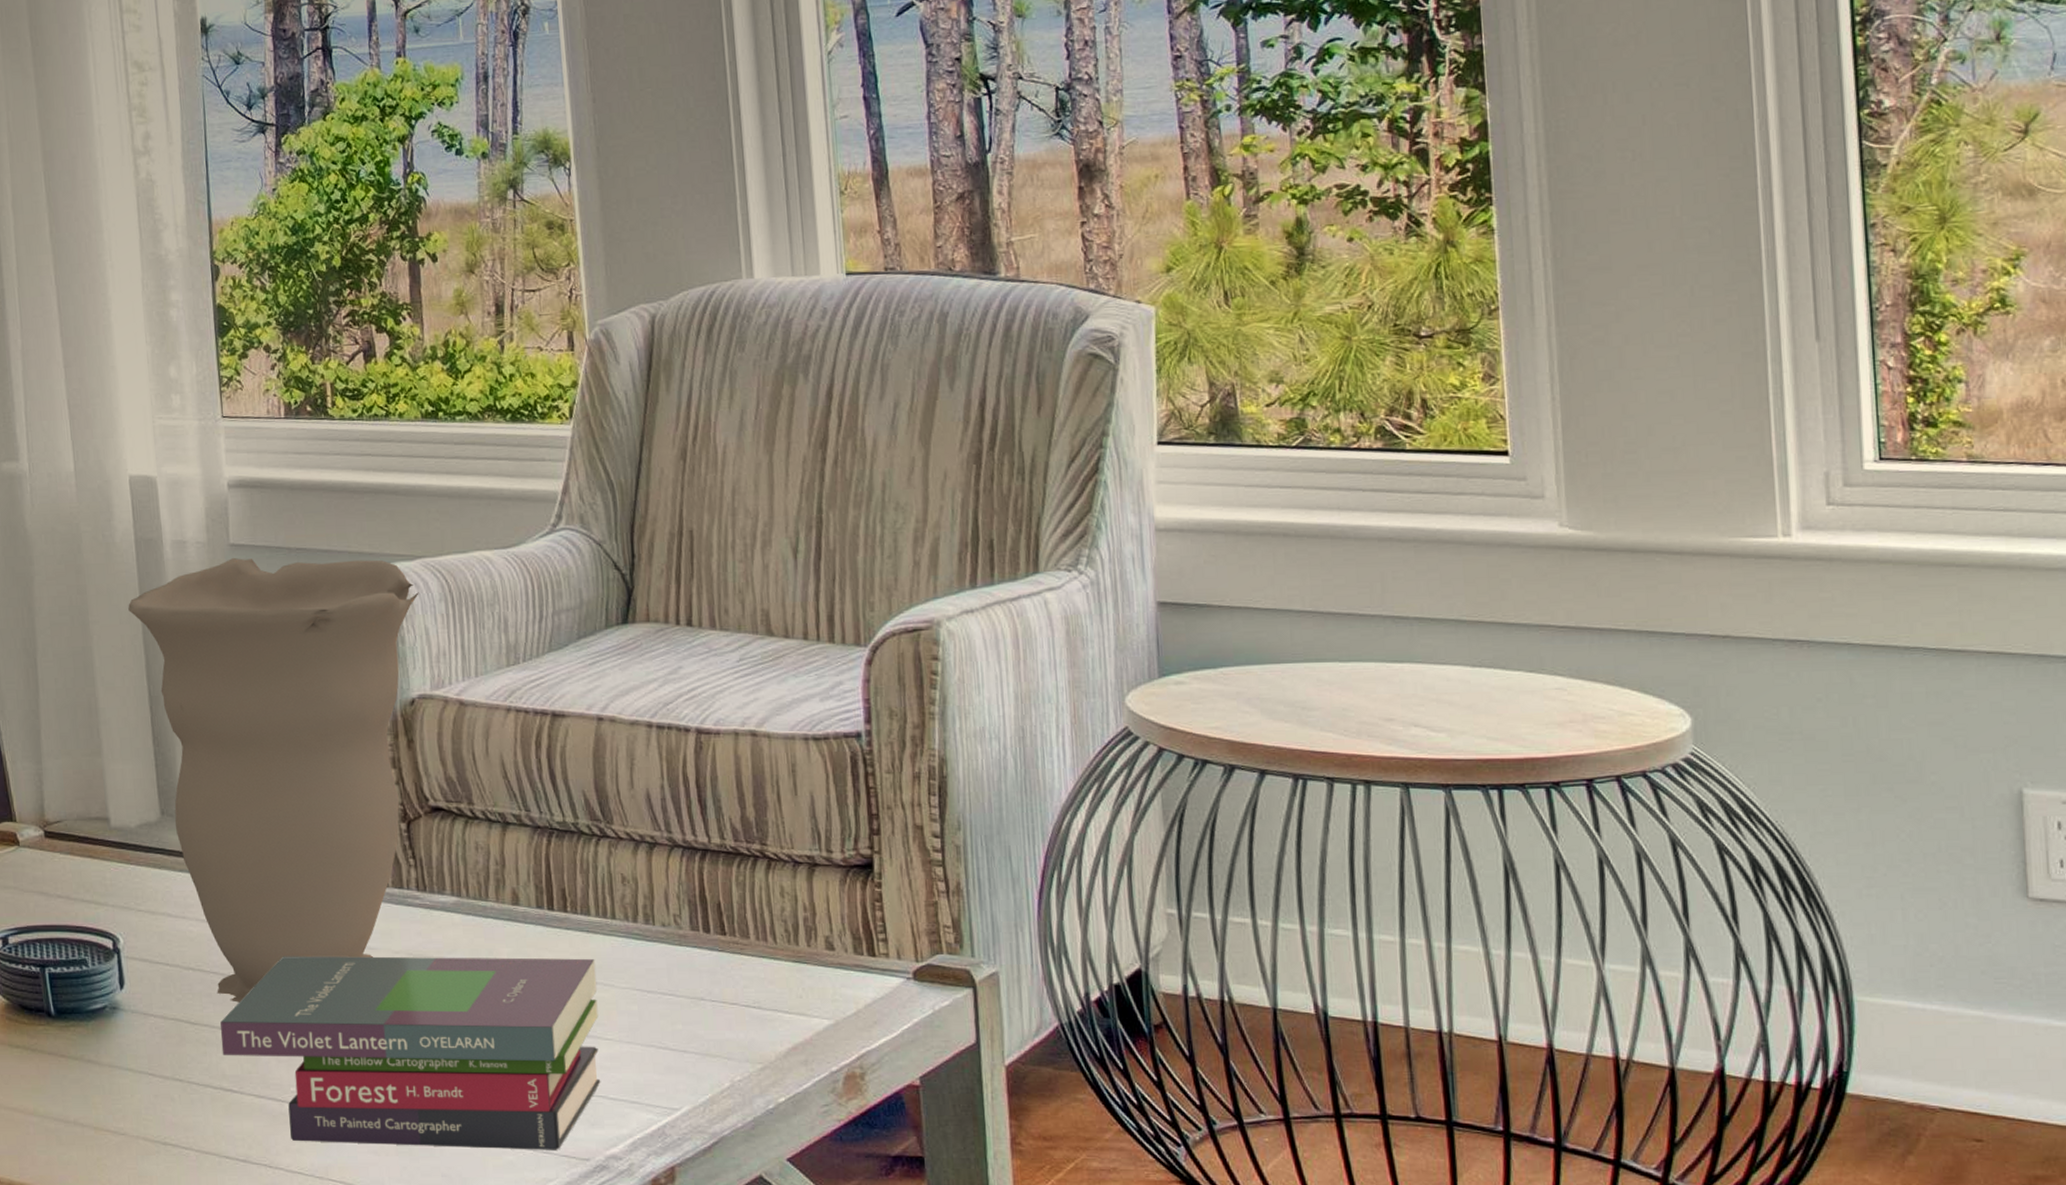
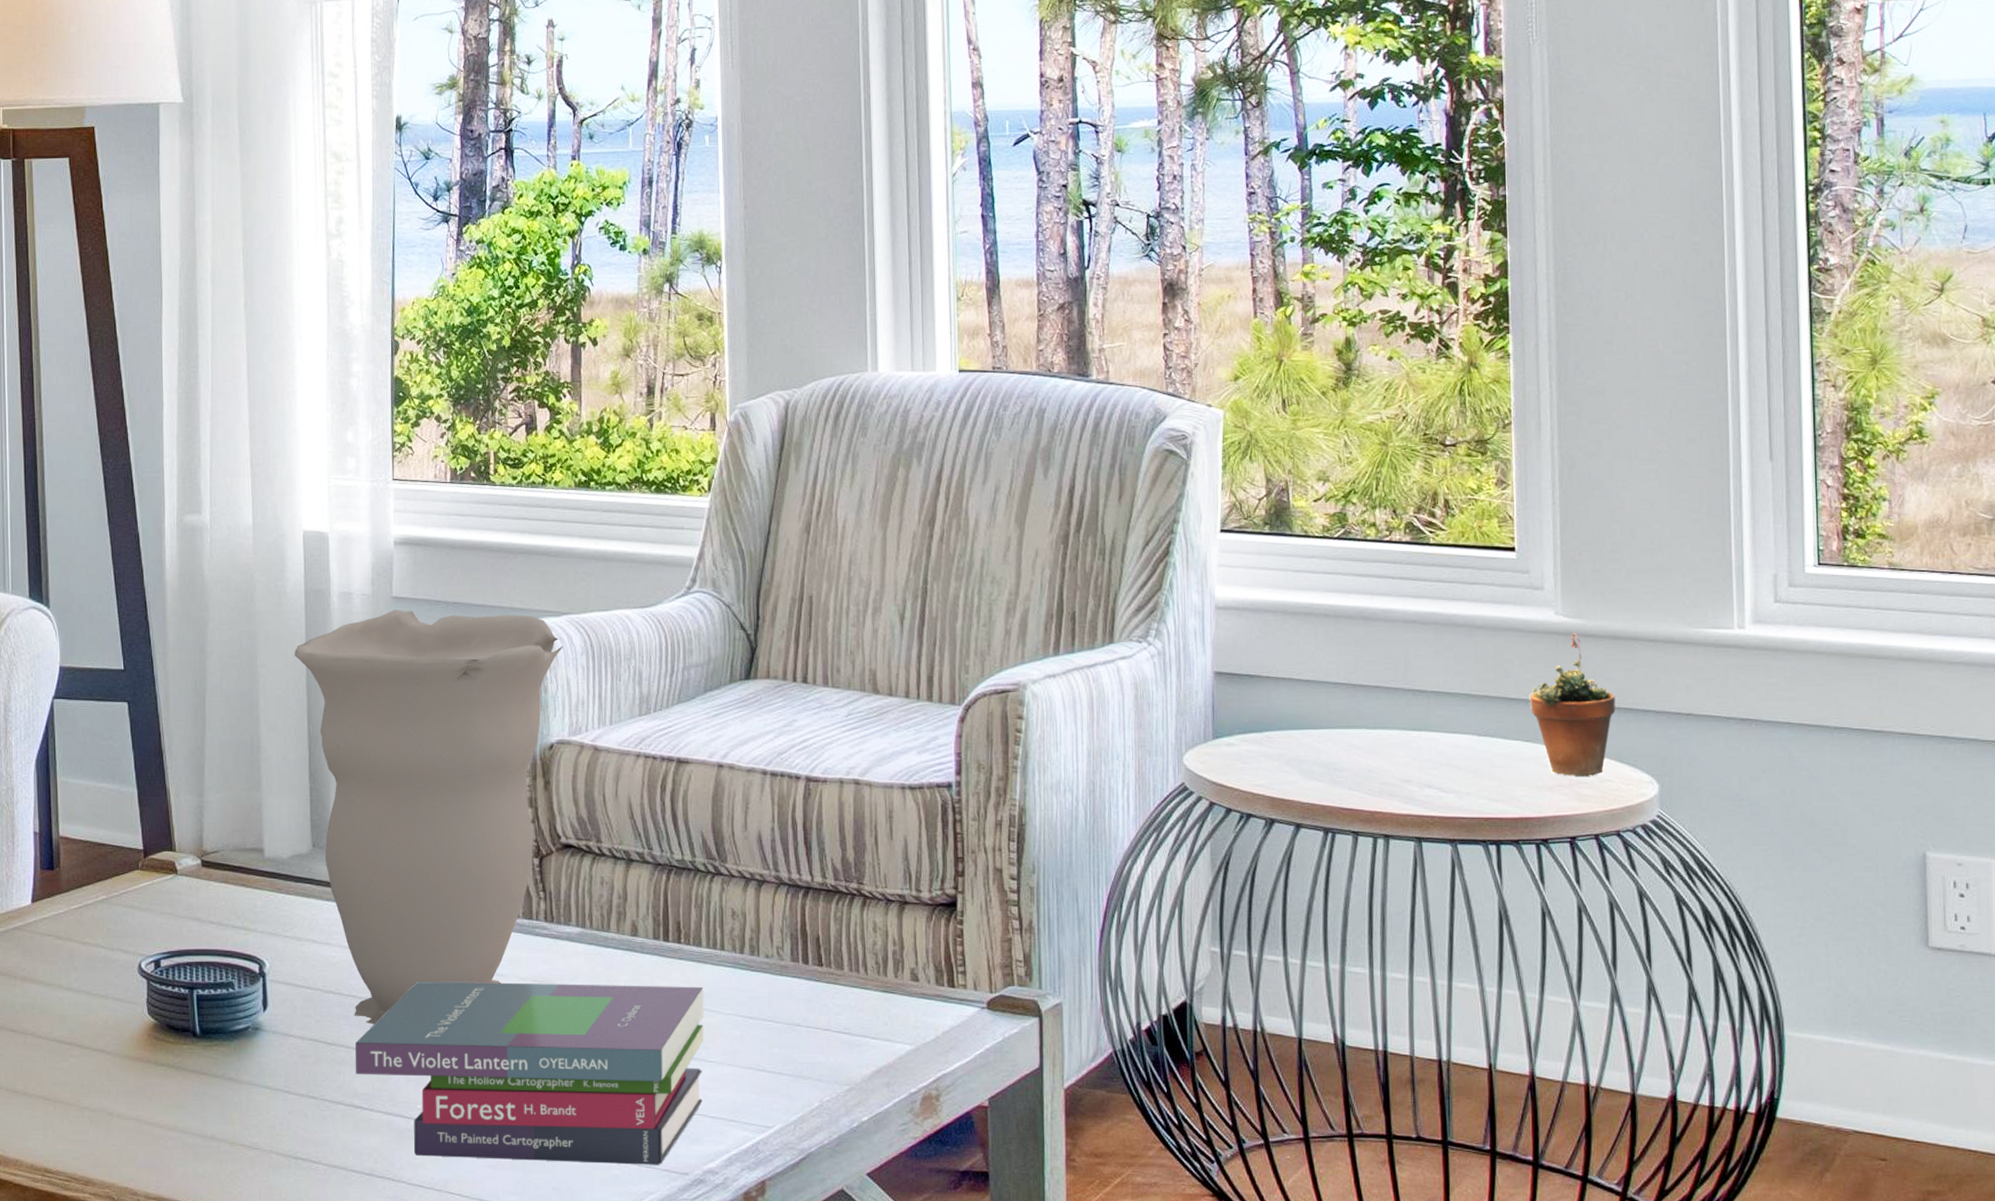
succulent plant: none [1532,546,1636,710] -> present [1530,632,1616,776]

